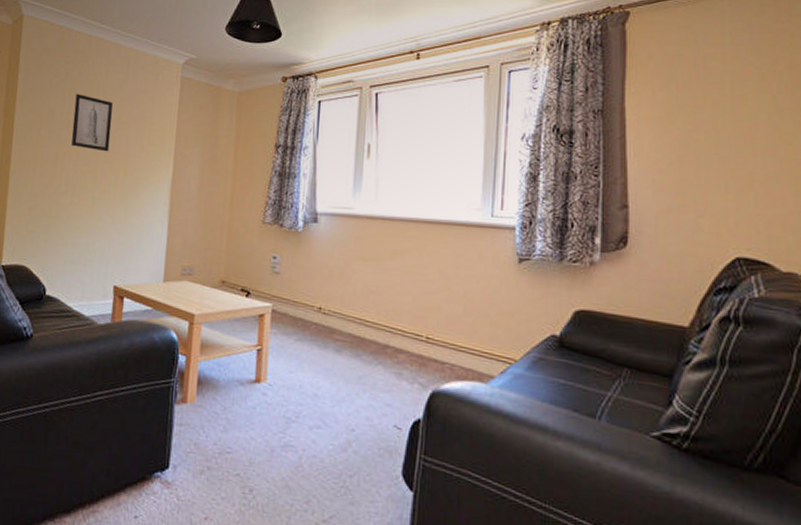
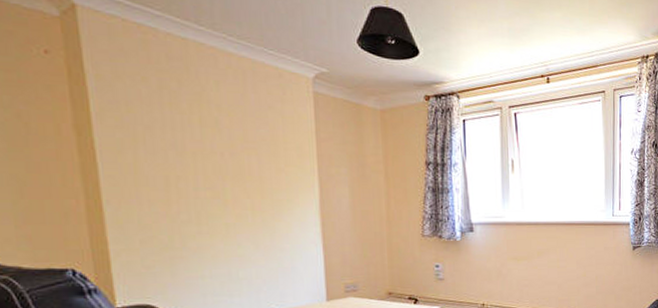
wall art: present [71,93,113,152] -> none [179,107,237,174]

